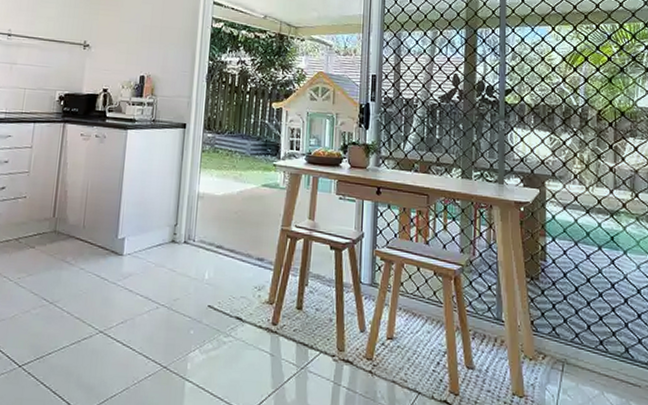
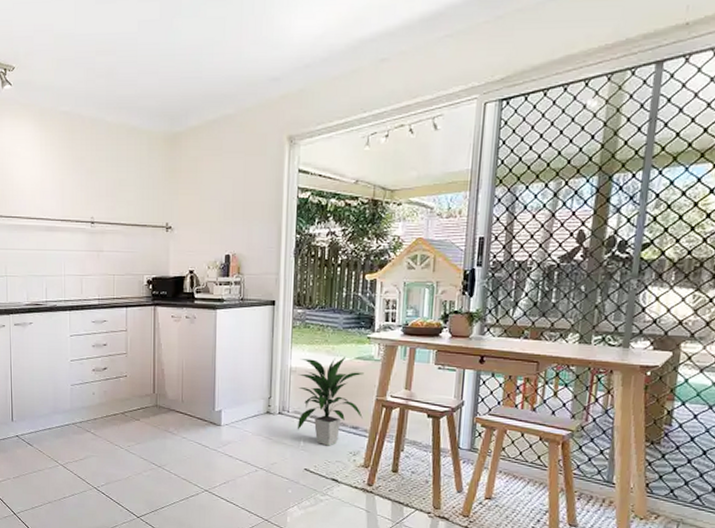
indoor plant: none [203,184,270,280] -> present [298,357,364,446]

